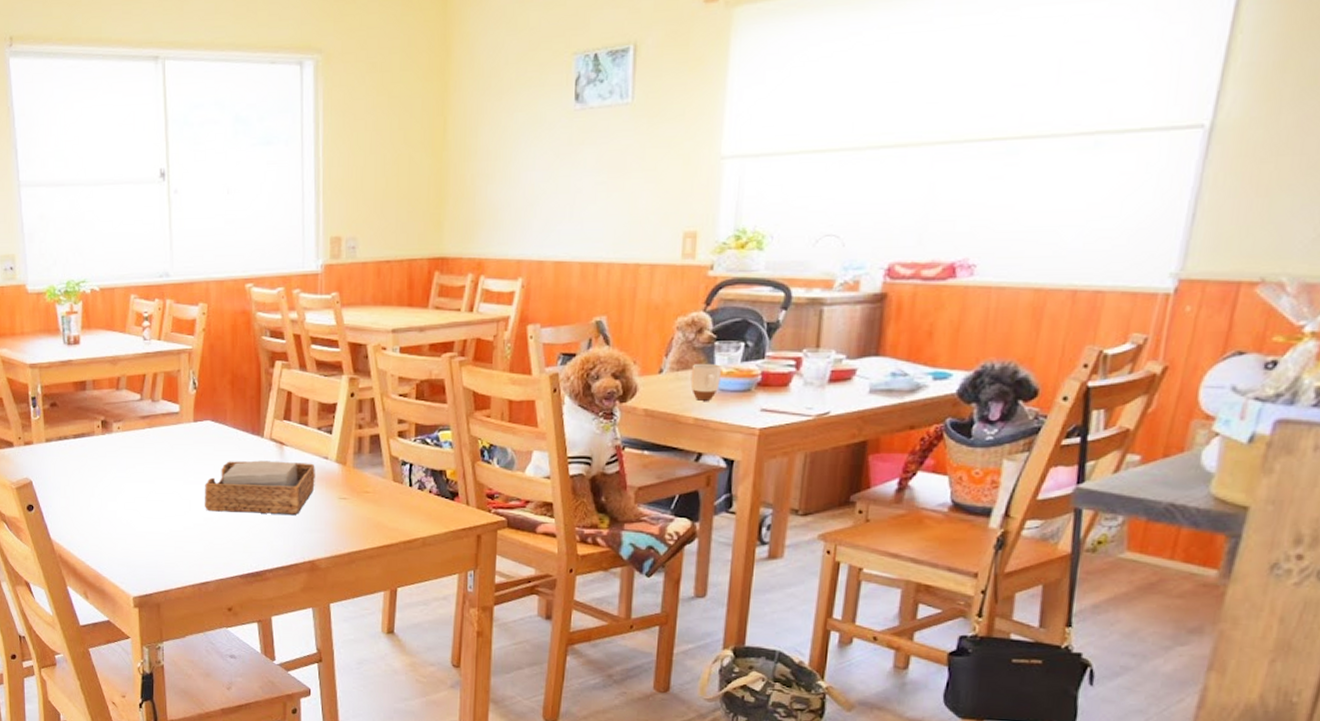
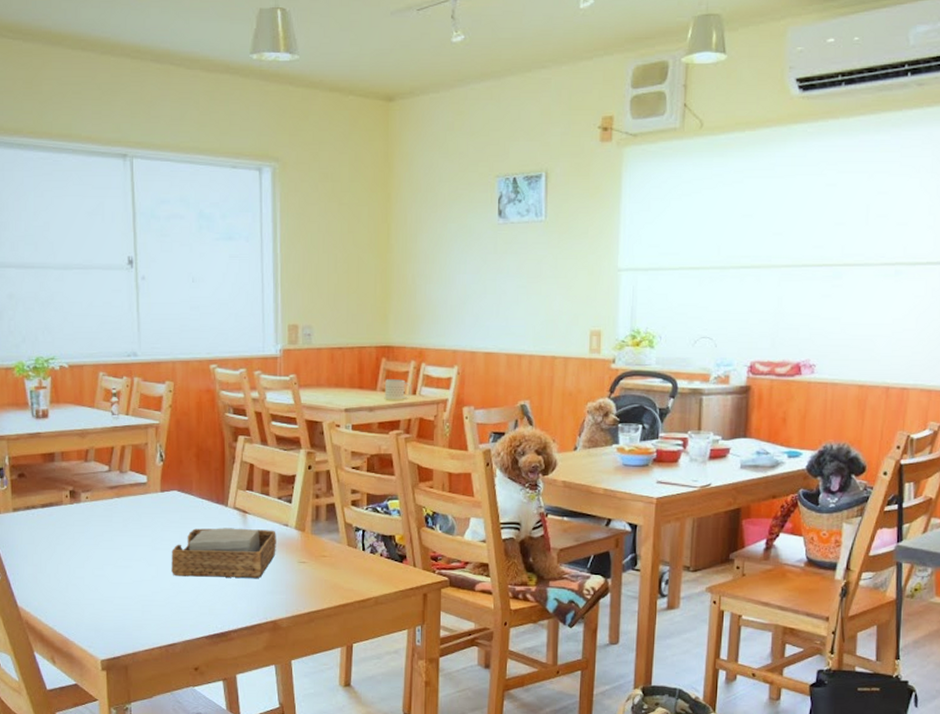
mug: none [436,295,468,320] -> present [384,379,411,402]
mug: present [690,363,723,401] -> none [600,442,625,474]

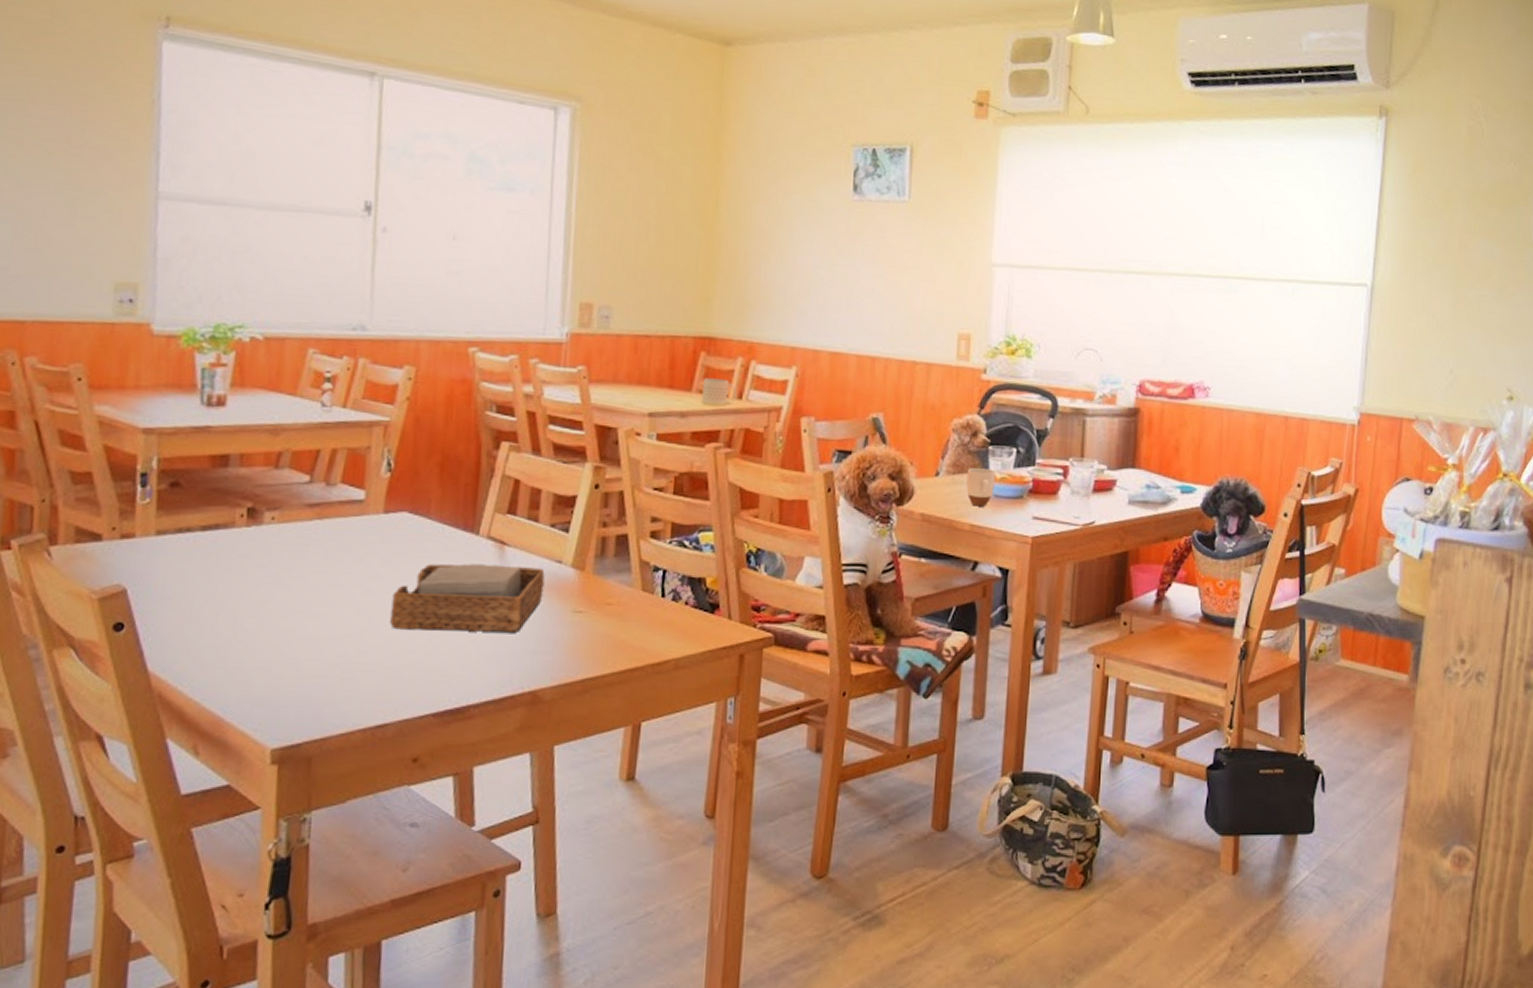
mug: none [600,442,625,474] -> present [966,467,996,507]

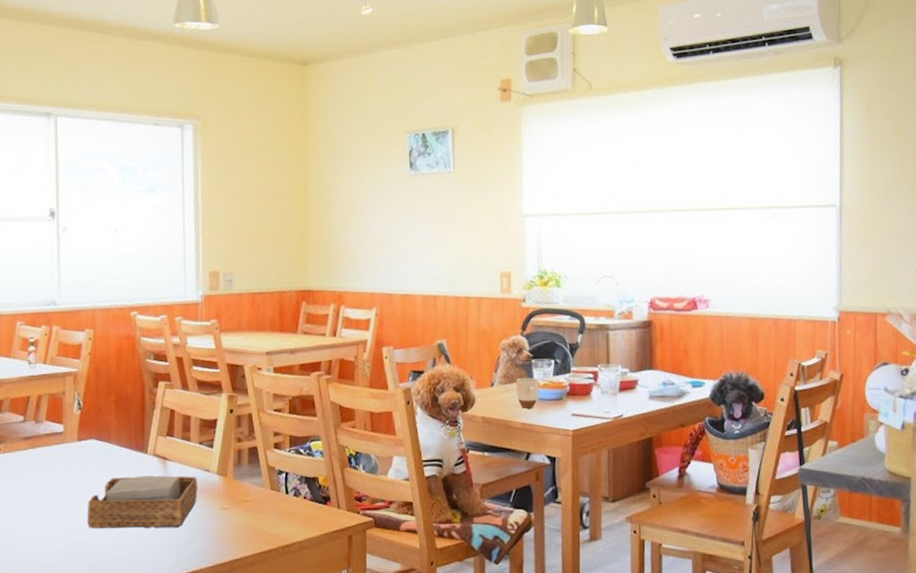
mug: present [700,378,737,407] -> none [305,322,331,344]

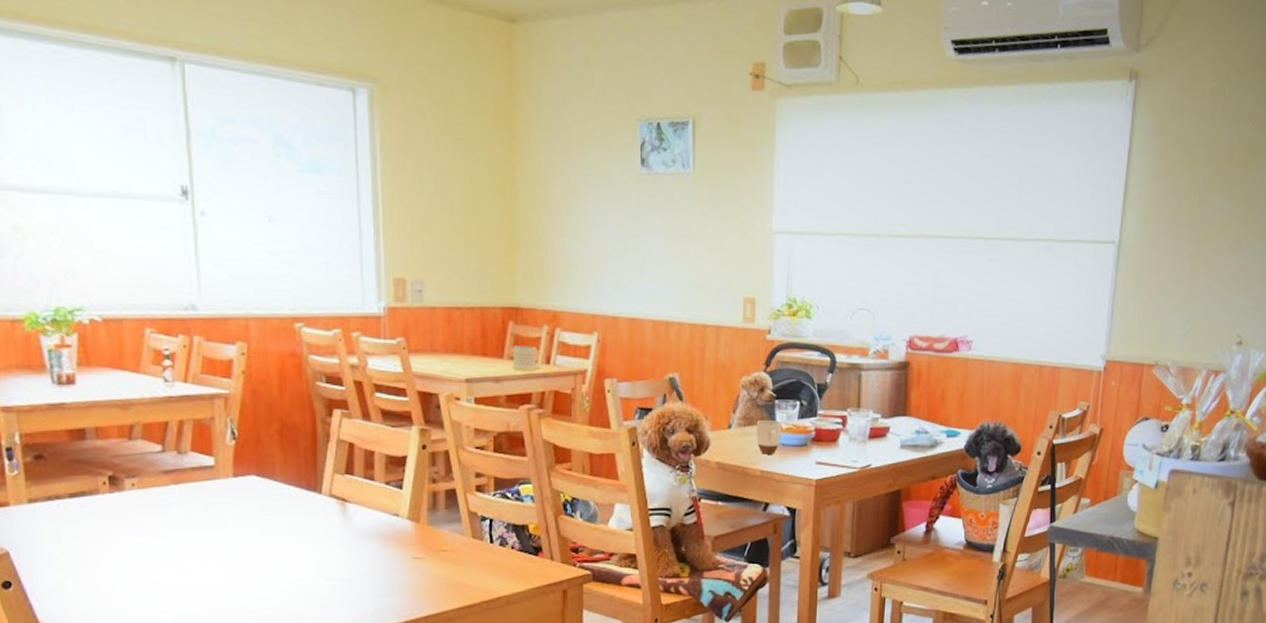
napkin holder: present [87,475,197,529] -> none [250,519,385,579]
mug: none [305,322,331,344] -> present [512,345,544,372]

